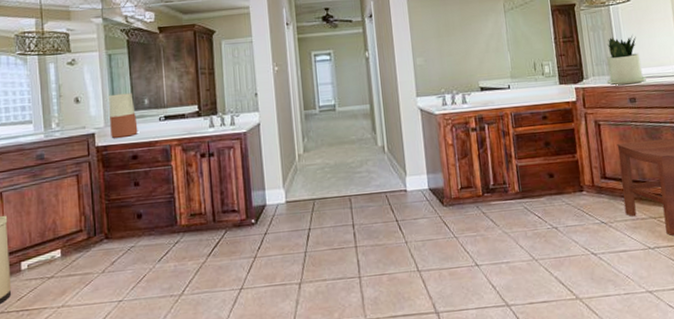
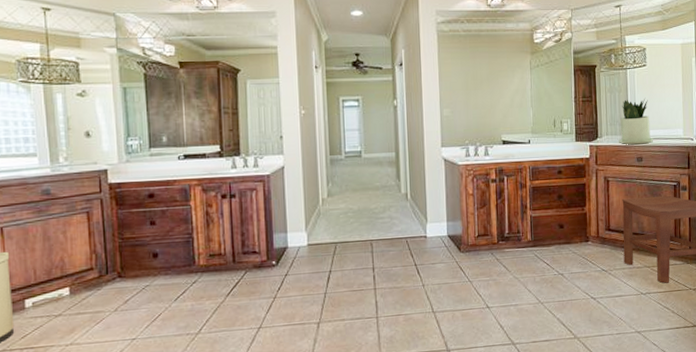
vase: present [107,92,138,138] -> none [122,129,155,175]

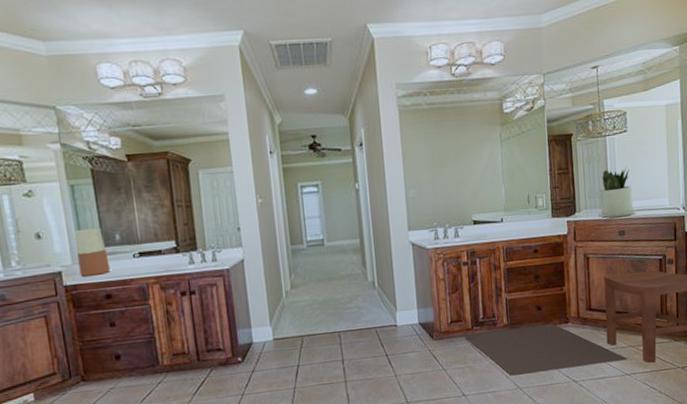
vase: none [122,129,155,175] -> present [73,227,110,277]
bath mat: none [489,242,643,290] -> present [463,324,627,376]

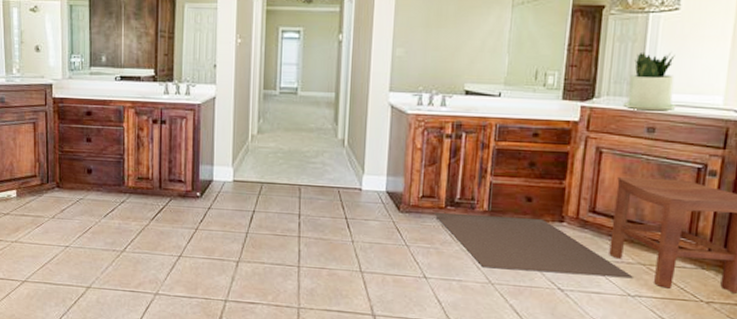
vase: present [73,227,110,277] -> none [66,47,94,92]

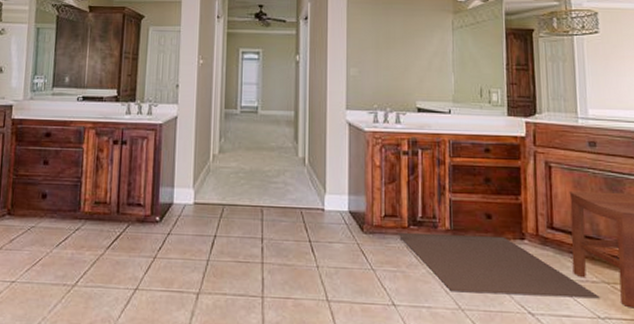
planter: present [623,51,677,111] -> none [563,70,612,126]

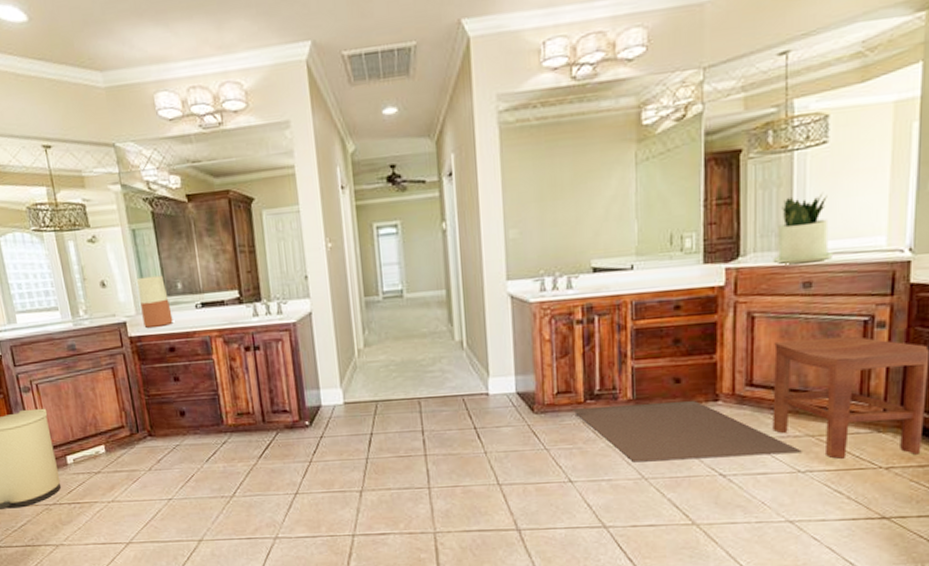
vase: none [28,68,56,113] -> present [136,275,173,328]
planter: none [563,70,612,126] -> present [773,191,834,264]

